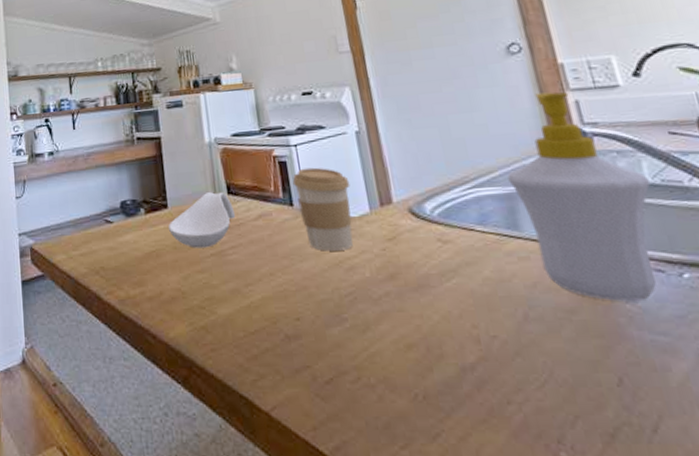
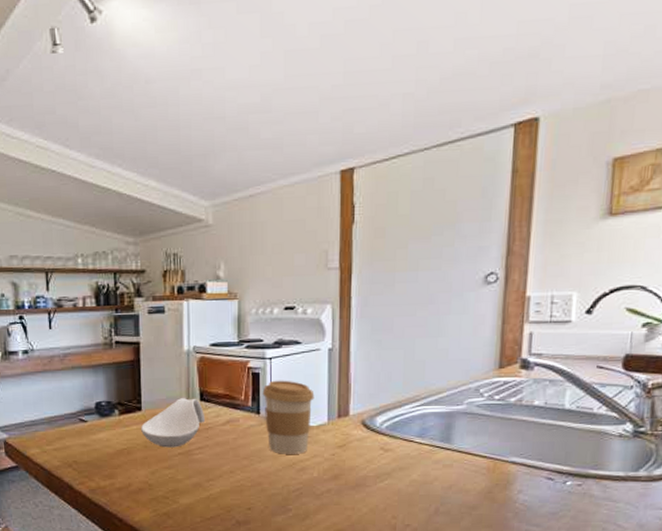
soap bottle: present [507,92,657,301] -> none [453,323,568,501]

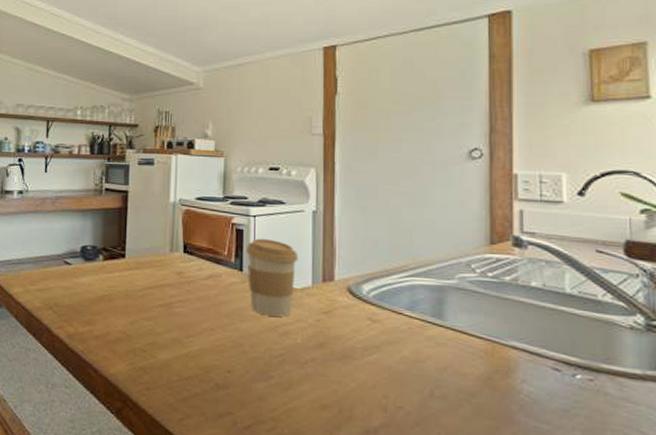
spoon rest: present [141,398,206,448] -> none [124,248,188,299]

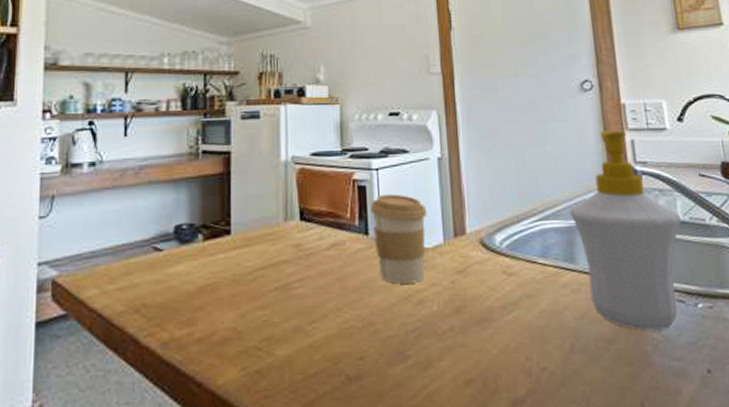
soap bottle: none [443,198,569,393] -> present [570,130,682,331]

